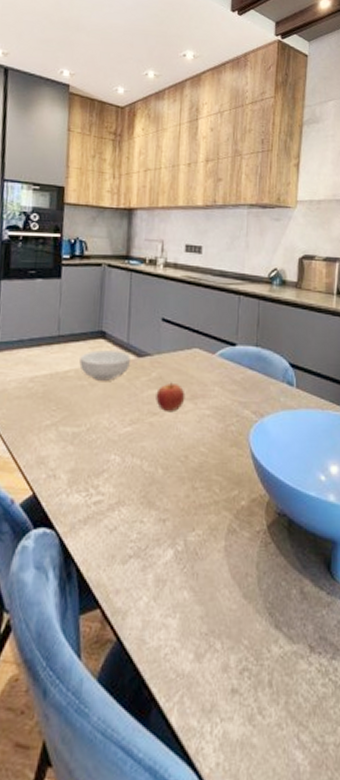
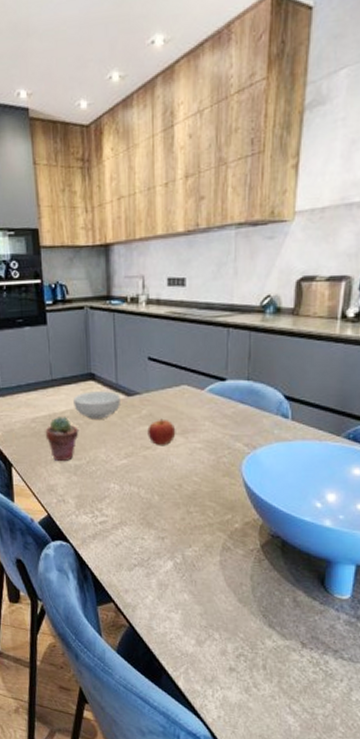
potted succulent: none [43,377,82,429] -> present [45,417,79,462]

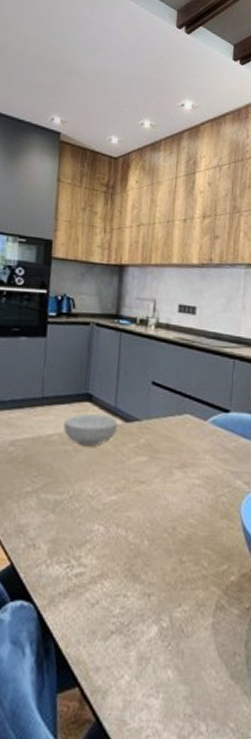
potted succulent: present [45,417,79,462] -> none [24,441,66,496]
apple: present [147,418,176,446] -> none [143,449,175,481]

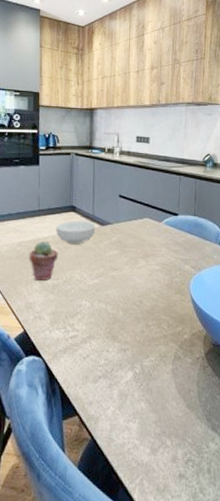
potted succulent: none [24,441,66,496] -> present [29,242,59,282]

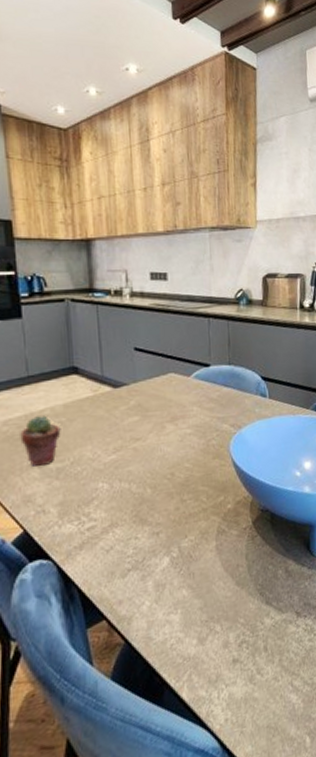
cereal bowl: present [56,221,95,244] -> none [54,384,107,416]

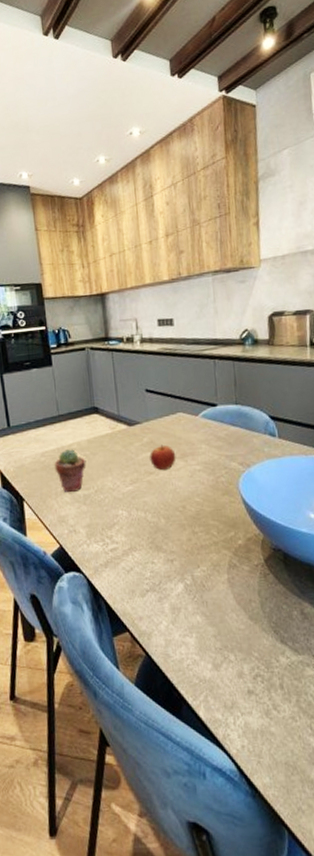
apple: none [136,408,166,436] -> present [149,445,176,471]

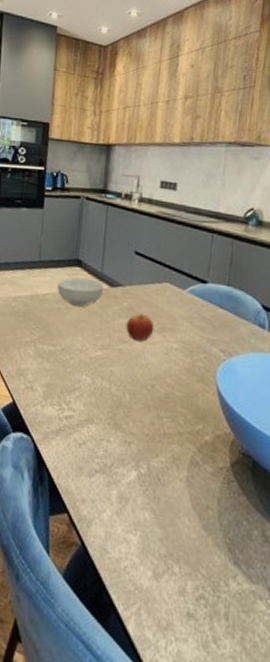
potted succulent: present [54,449,87,493] -> none [24,298,59,346]
cereal bowl: none [79,422,123,450] -> present [57,277,104,307]

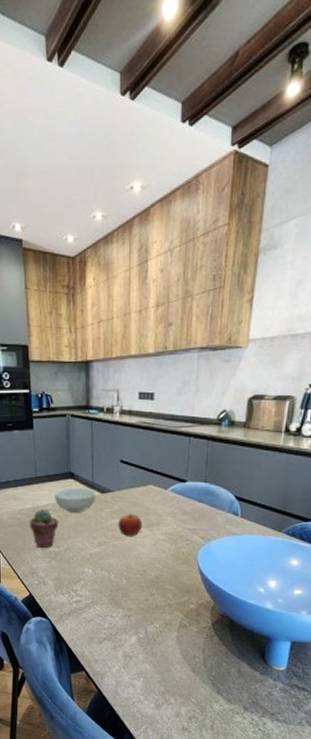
potted succulent: none [24,298,59,346] -> present [29,509,59,549]

